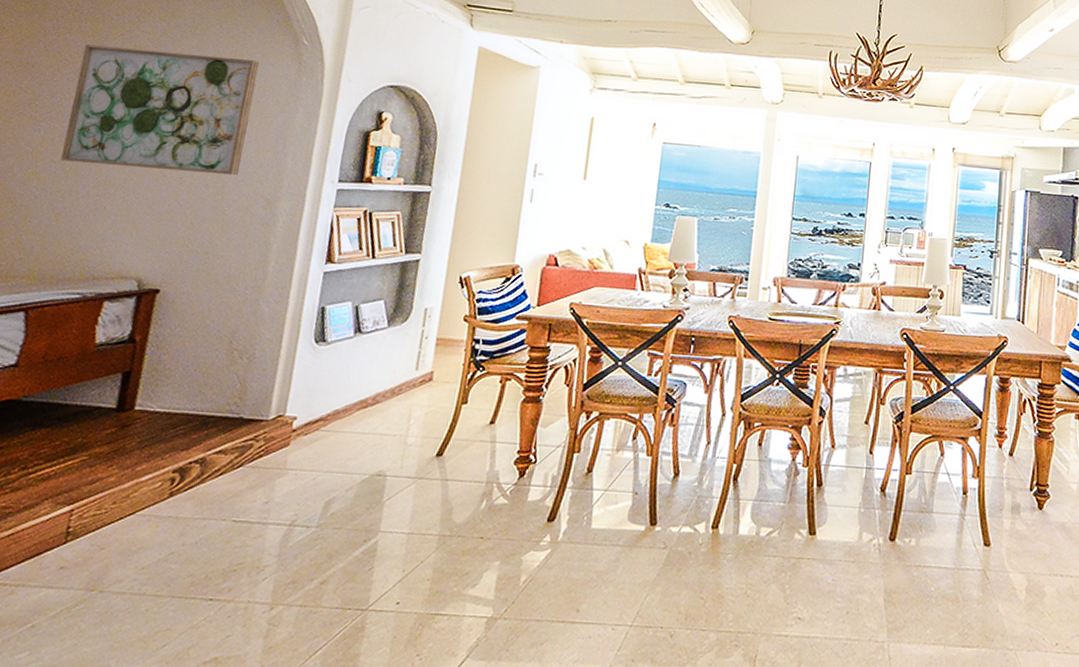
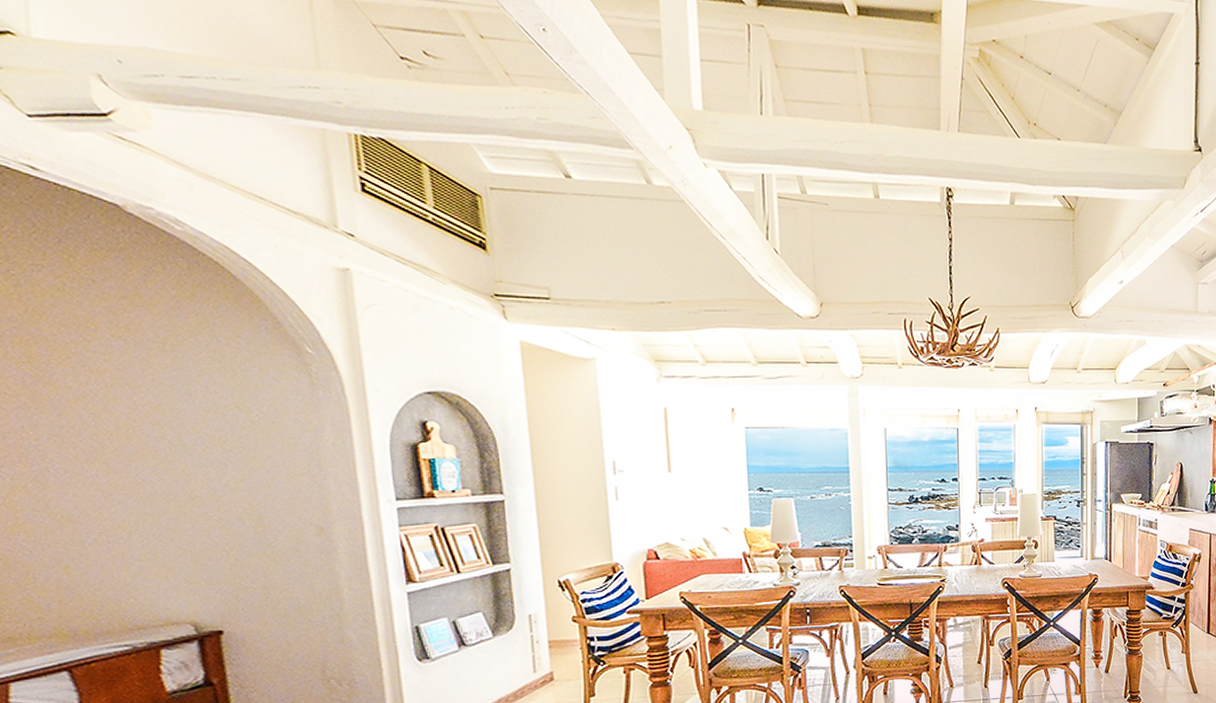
wall art: present [60,44,260,176] -> none [24,373,275,508]

